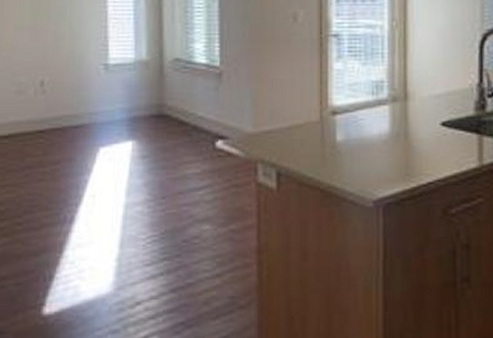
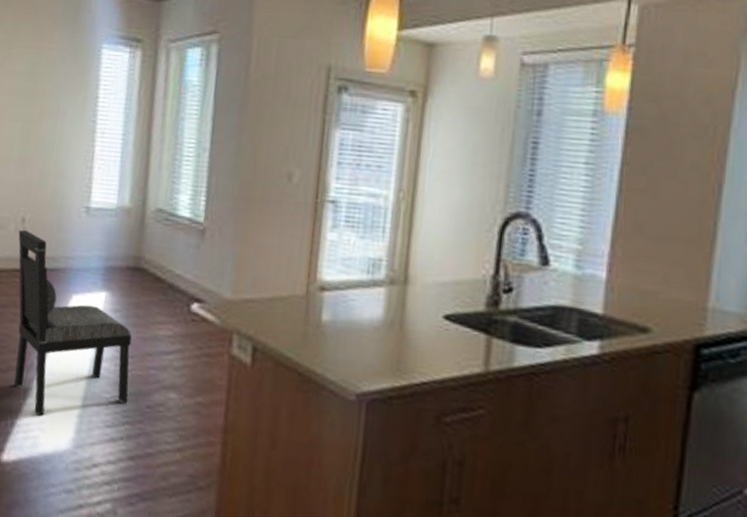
chair: none [38,92,164,266] -> present [13,229,132,416]

